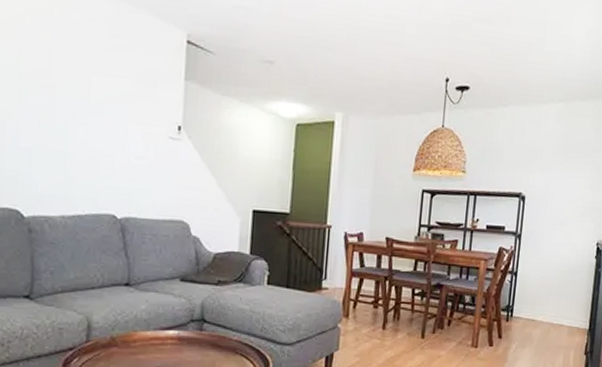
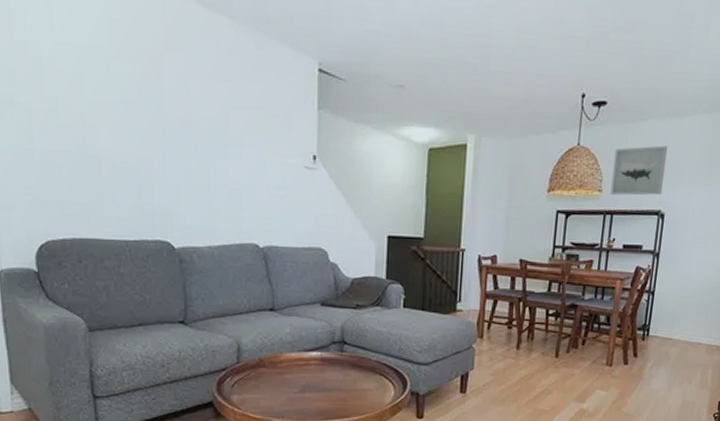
wall art: none [473,130,527,178] -> present [610,145,668,196]

